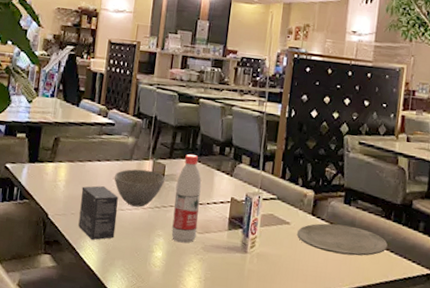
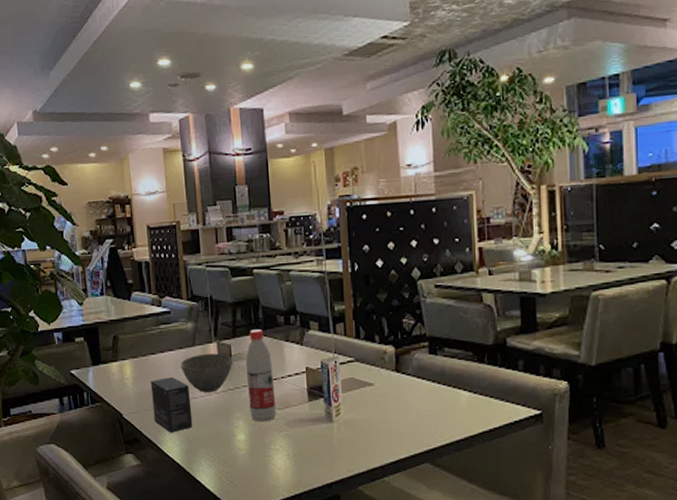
plate: present [297,223,388,256] -> none [383,377,485,408]

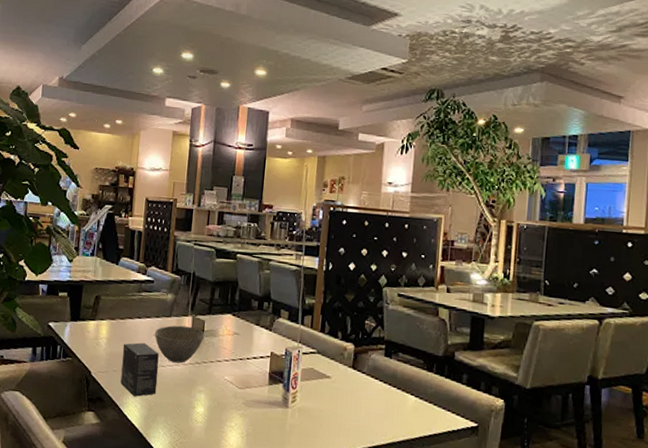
water bottle: present [245,328,277,422] -> none [212,309,241,399]

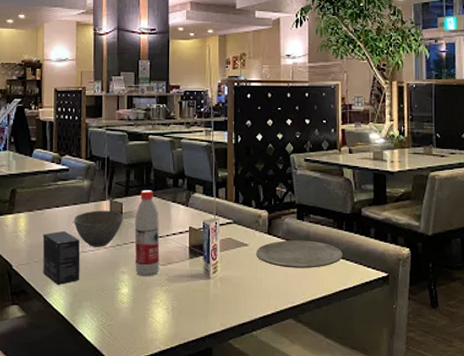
water bottle: none [212,309,241,399] -> present [134,189,160,277]
plate: none [338,376,430,409] -> present [256,240,343,268]

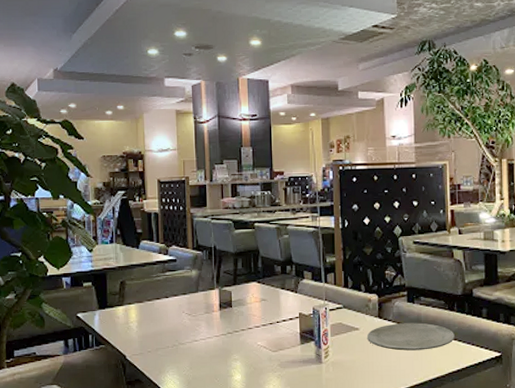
small box: present [43,231,80,286] -> none [154,321,193,374]
bowl: present [73,210,124,247] -> none [183,299,233,336]
water bottle: present [134,189,160,277] -> none [244,277,271,363]

